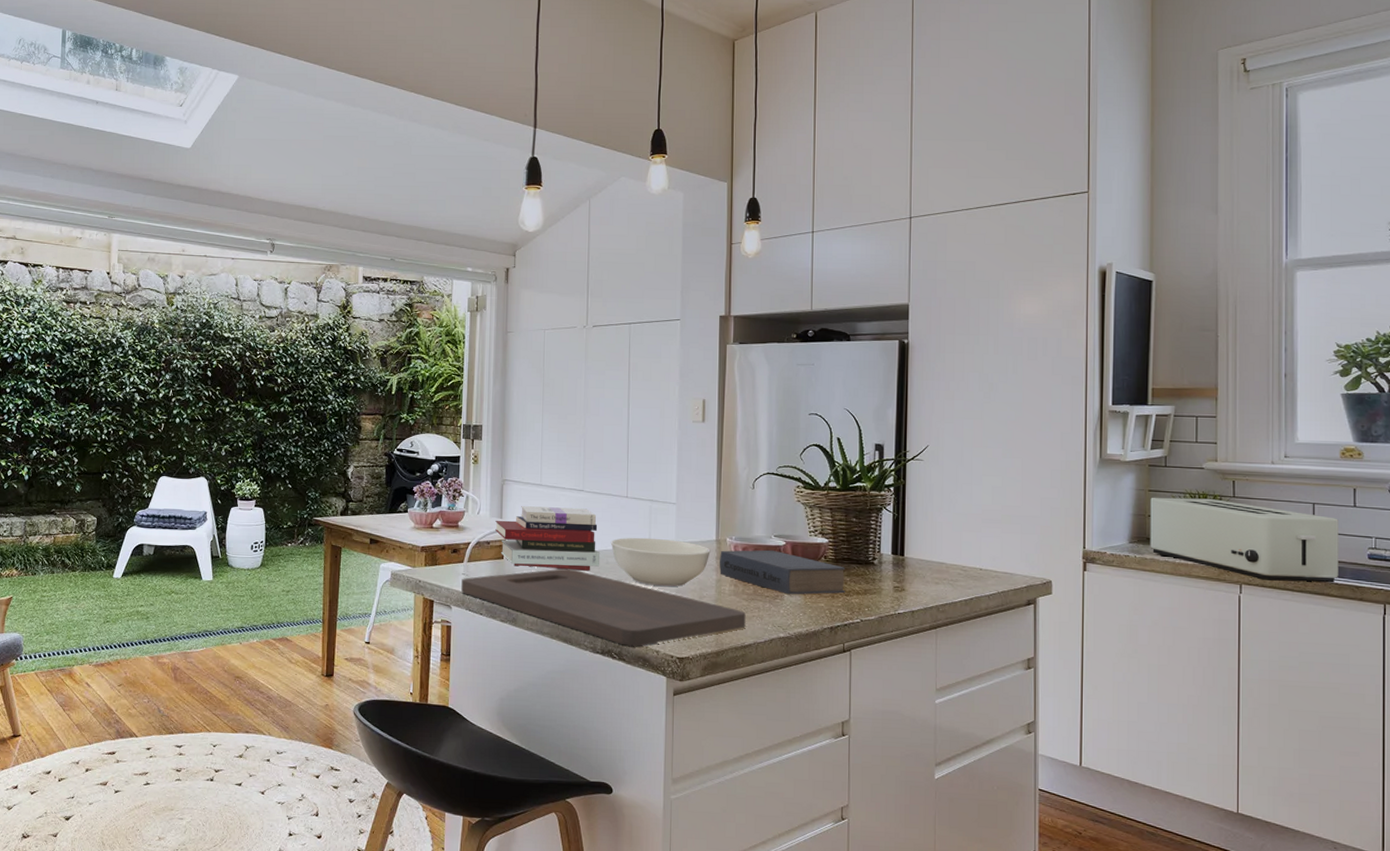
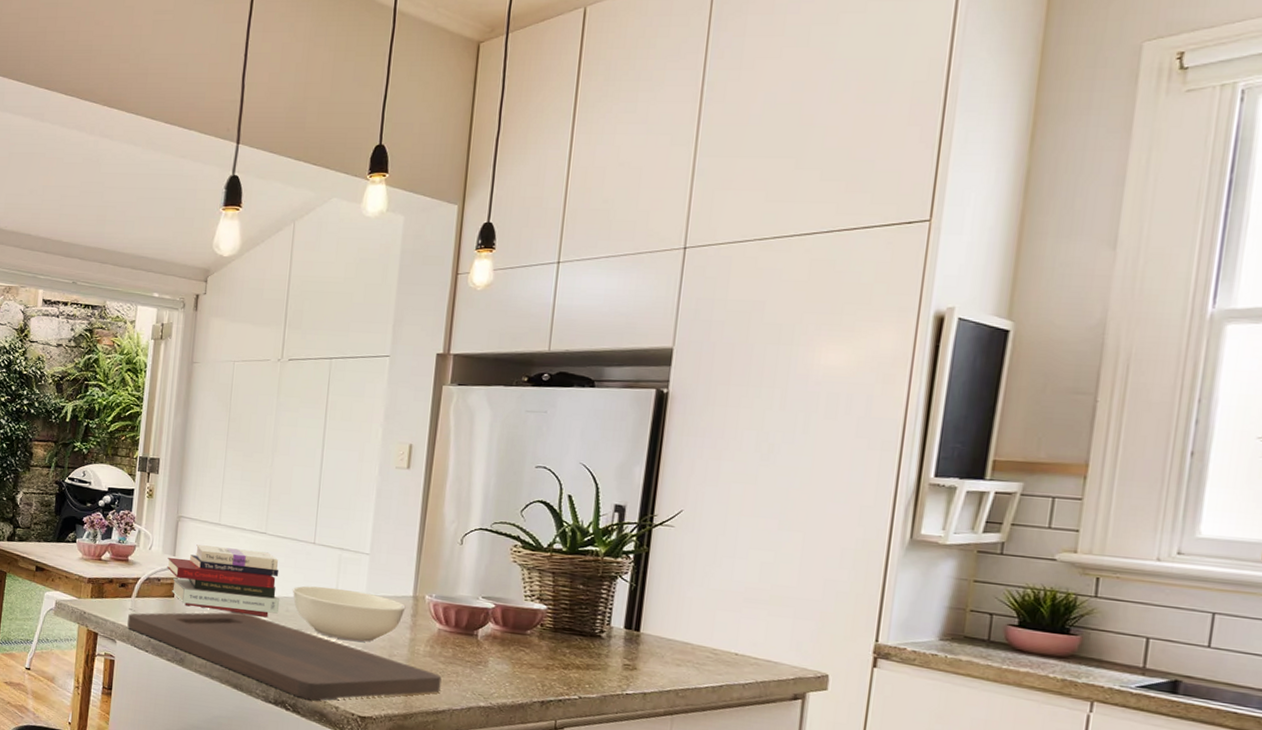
book: present [720,549,846,595] -> none [414,608,566,667]
toaster: present [1150,497,1339,583] -> none [968,589,1249,712]

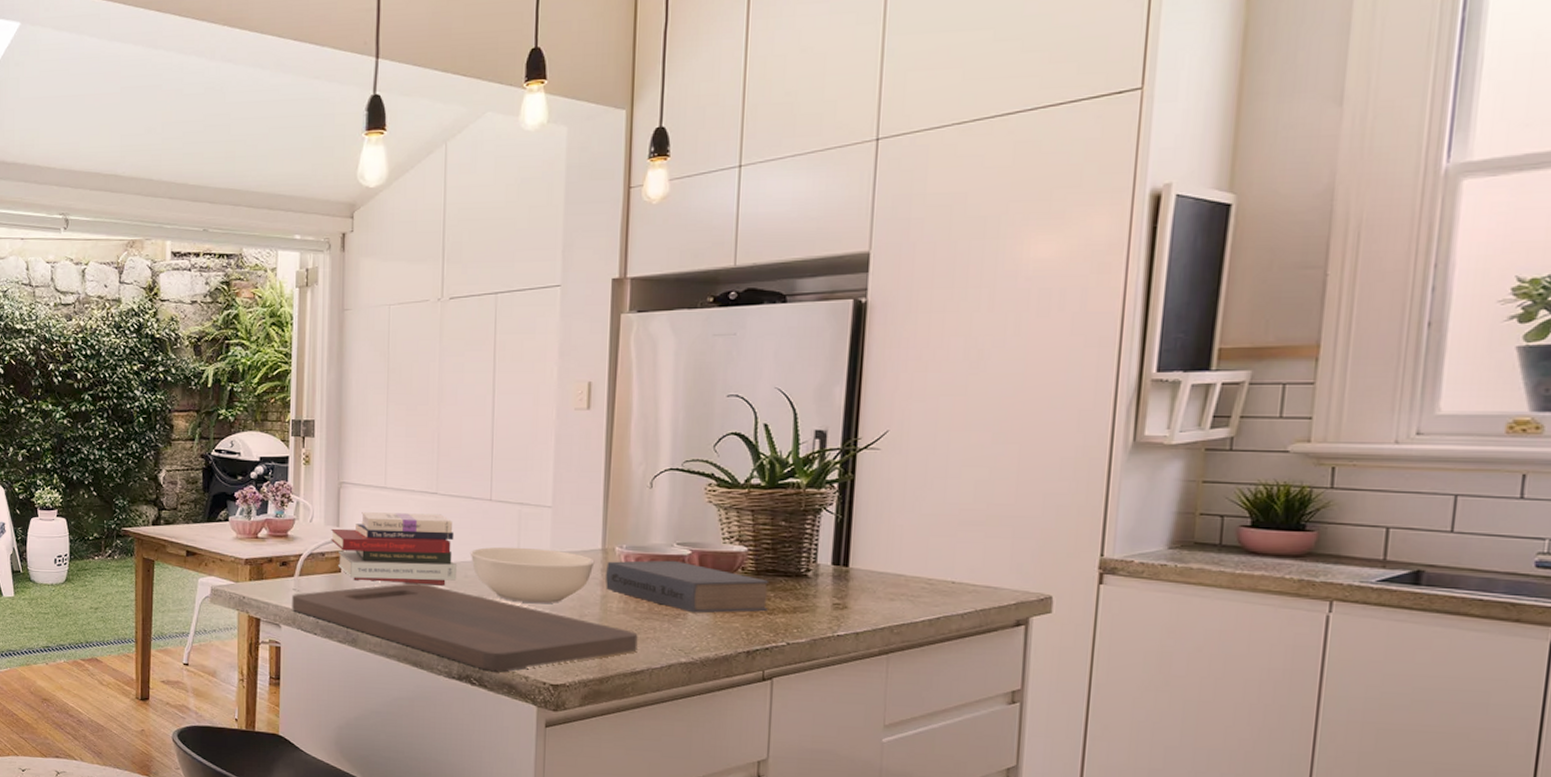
book: none [414,608,566,667] -> present [605,560,770,614]

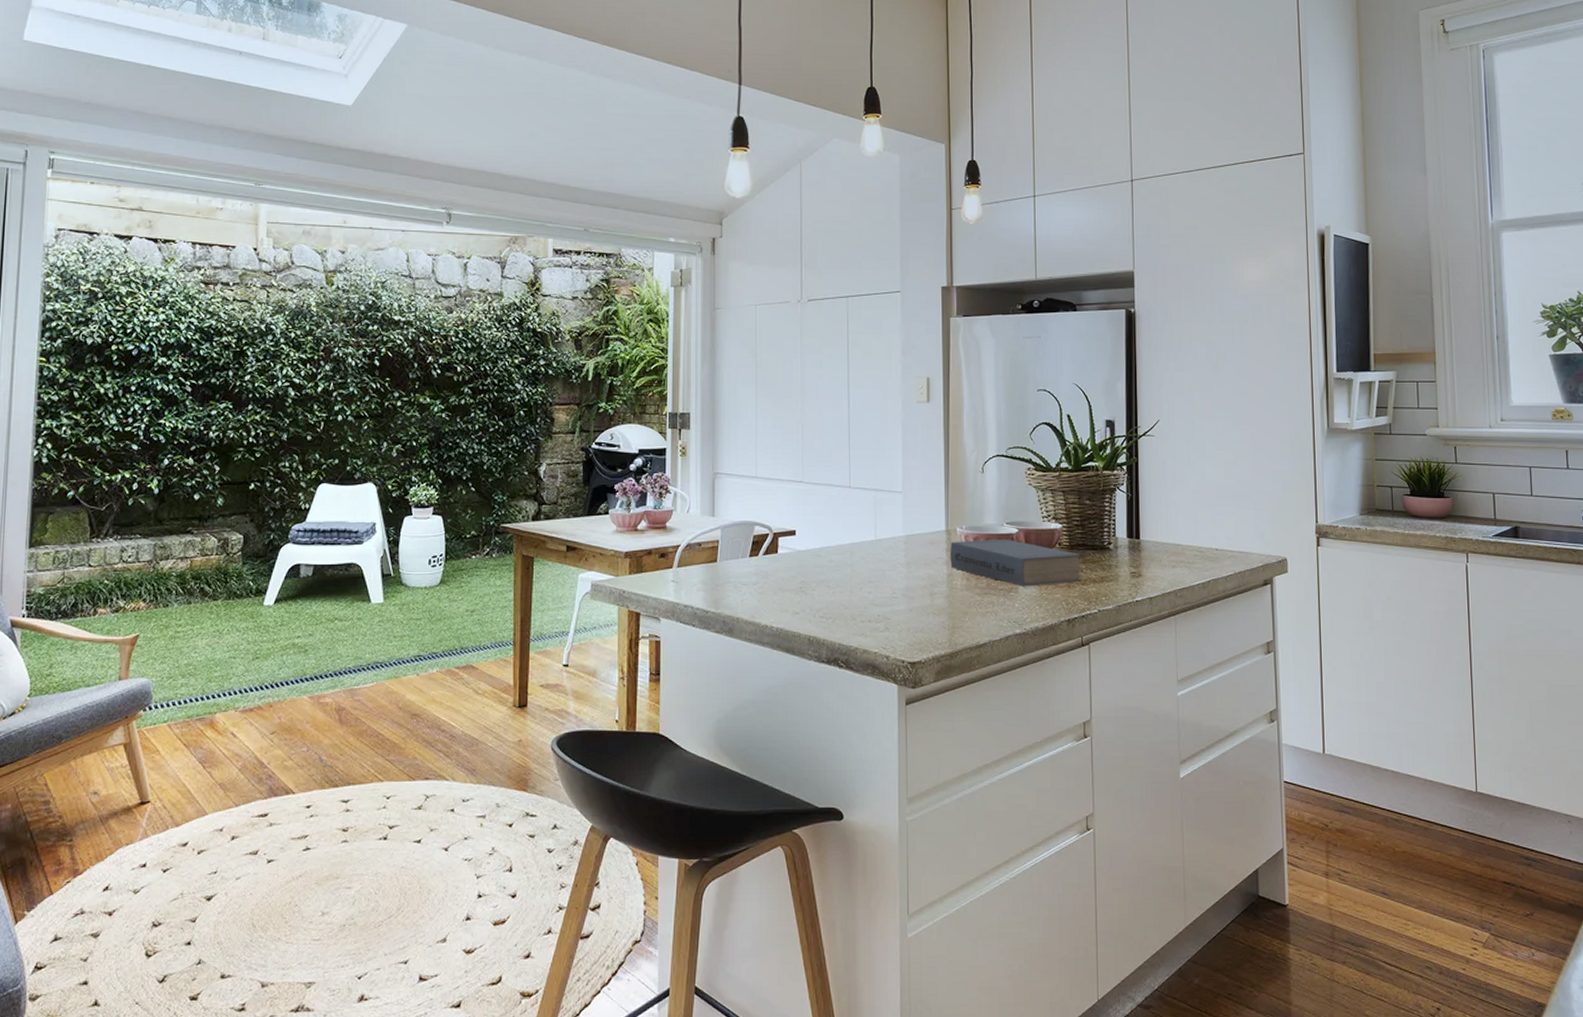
cutting board: present [292,583,638,671] -> none [671,570,980,652]
books: present [331,512,458,586] -> none [707,502,823,571]
bowl: present [469,546,595,604] -> none [833,531,940,585]

